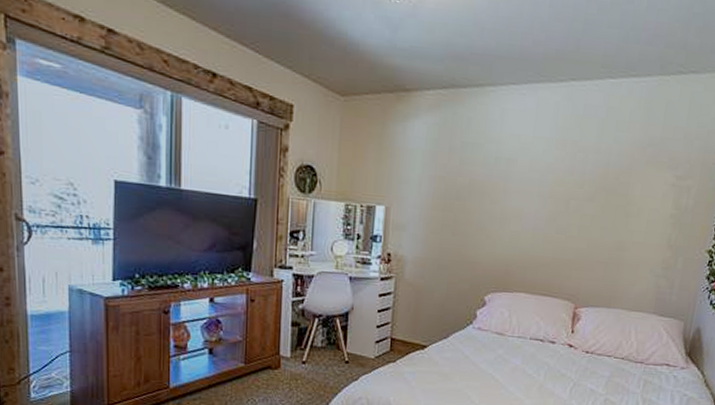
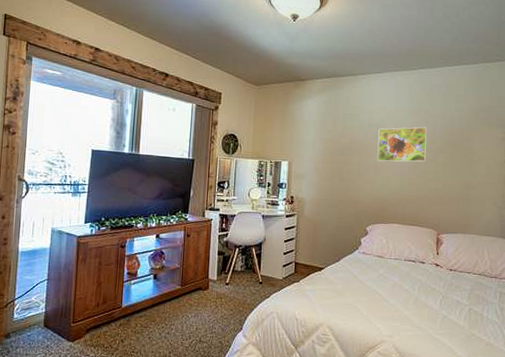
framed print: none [504,164,574,213] -> present [377,126,427,162]

